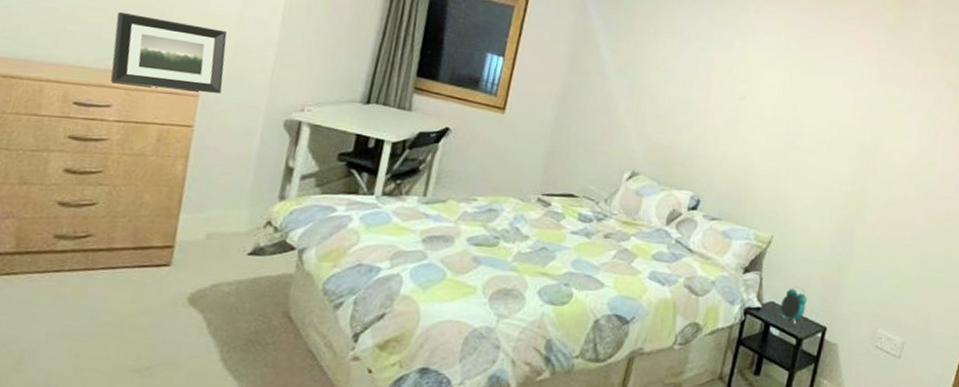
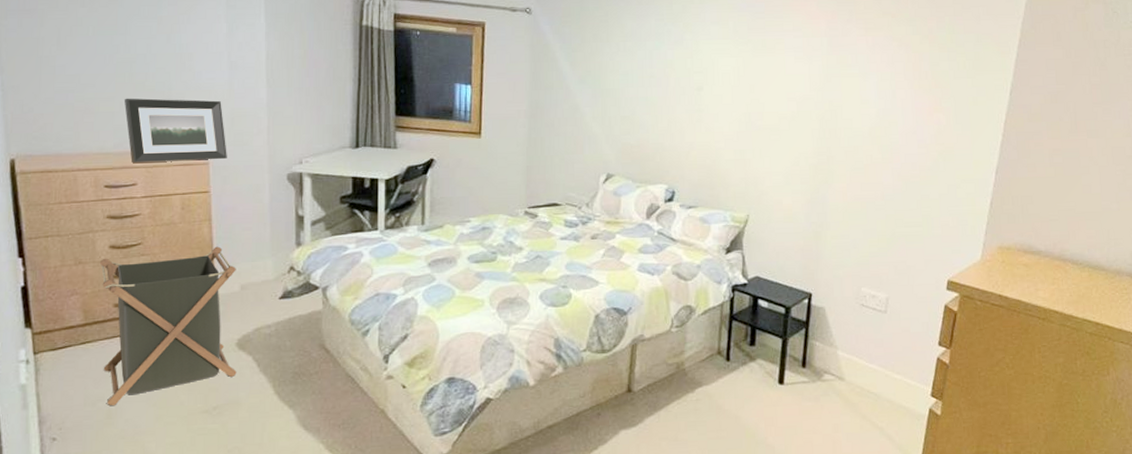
laundry basket: none [20,181,206,351] -> present [99,246,237,406]
alarm clock: present [780,286,807,326] -> none [765,259,790,296]

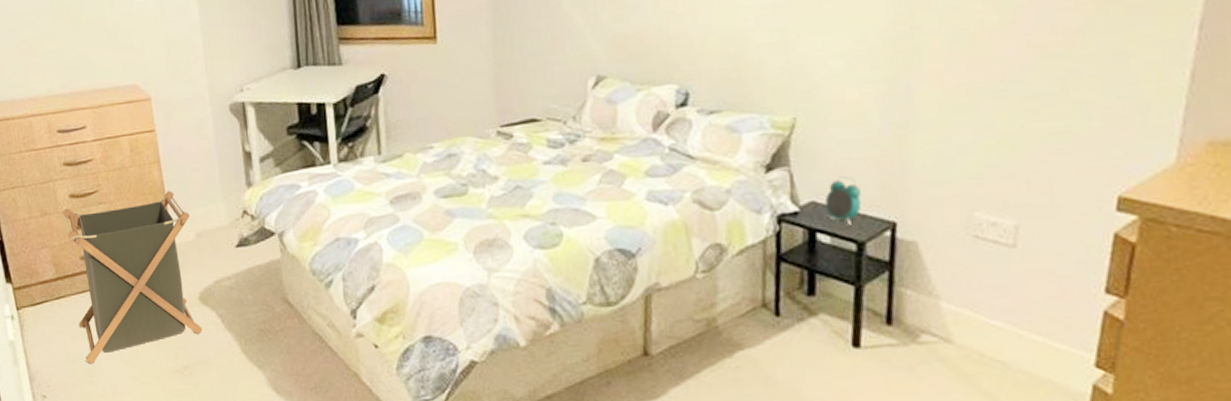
picture frame: present [125,98,227,163] -> none [65,27,168,104]
alarm clock: none [765,259,790,296] -> present [824,176,862,227]

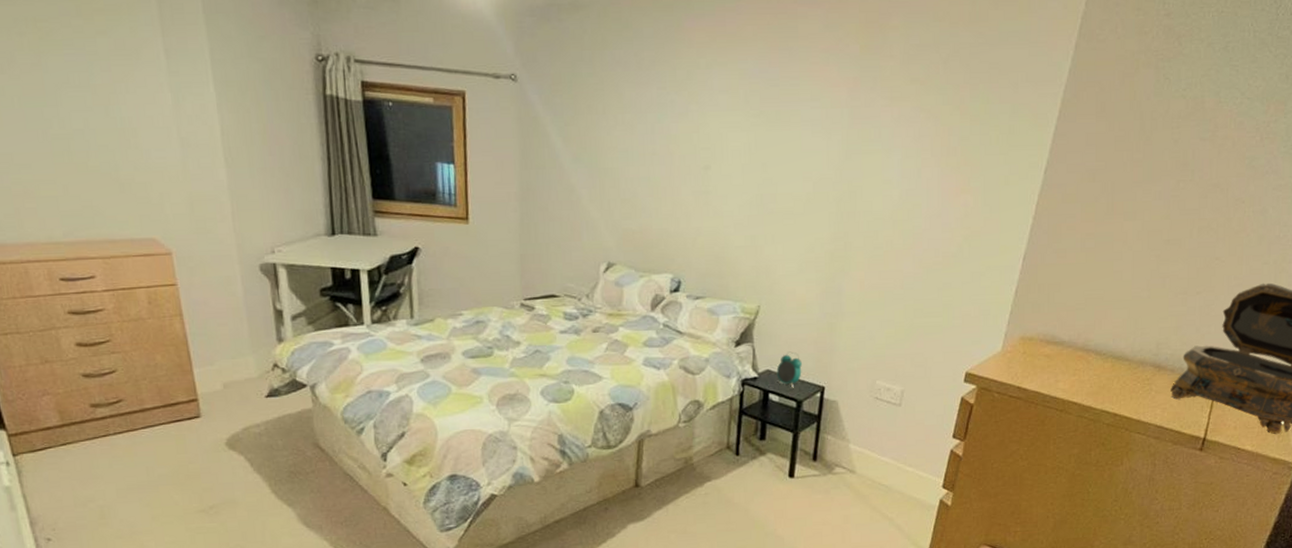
laundry basket: present [62,190,203,364] -> none [67,343,230,507]

